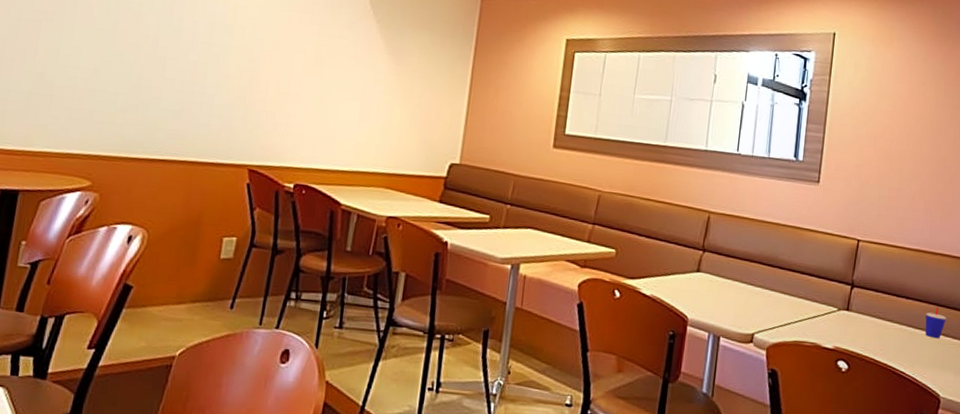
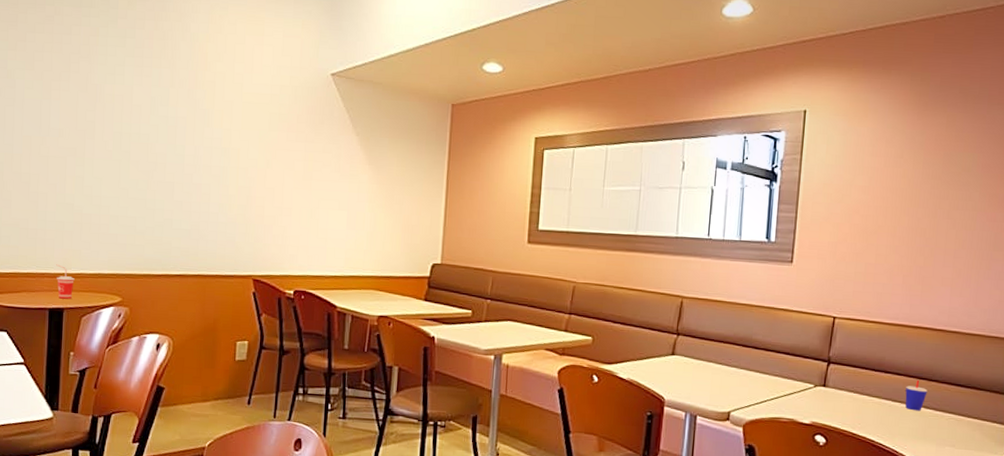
beverage cup: none [14,140,36,181] -> present [56,264,75,299]

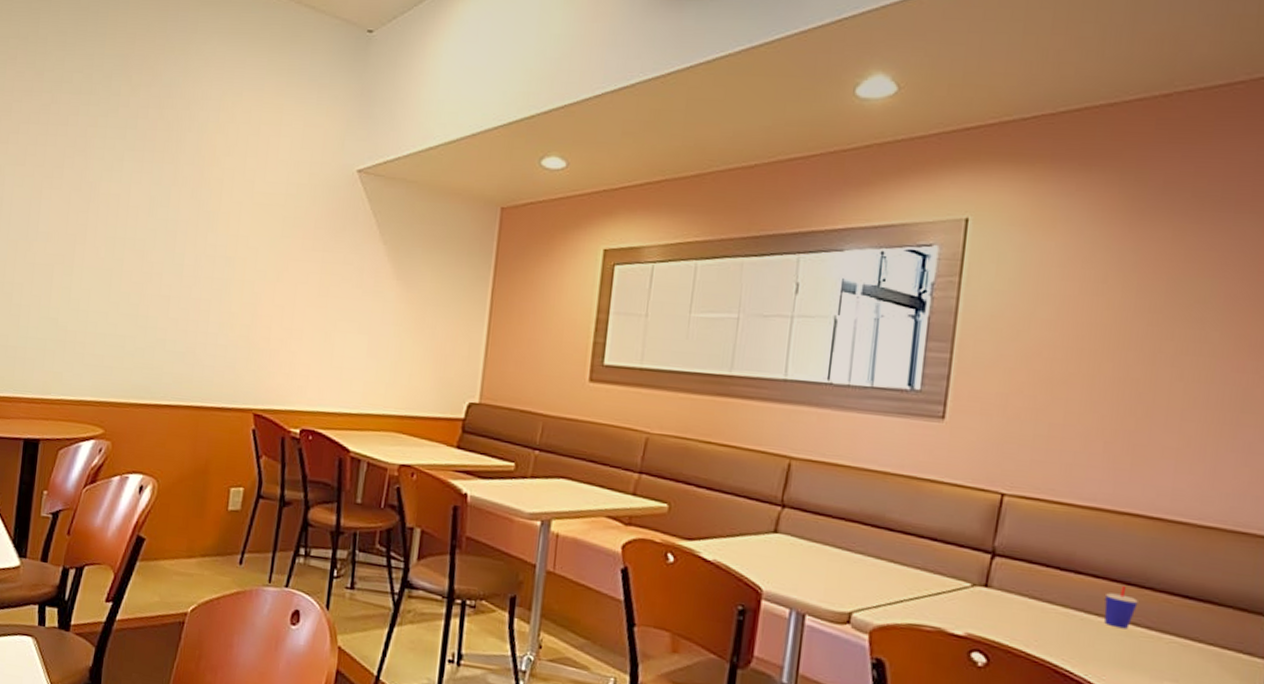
beverage cup: present [56,264,75,299] -> none [34,388,54,429]

